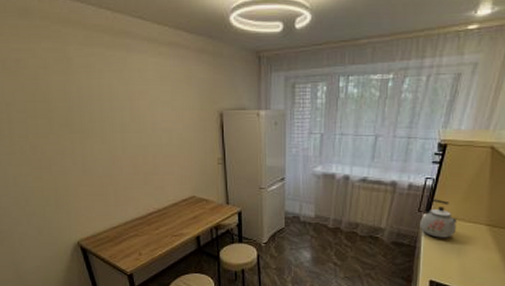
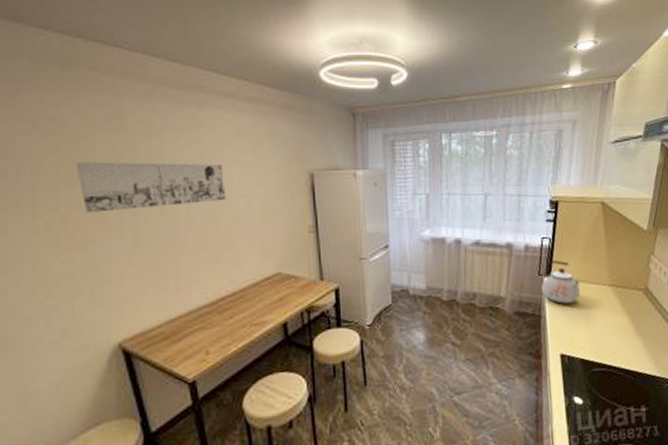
wall art: none [37,99,152,141] -> present [75,162,226,213]

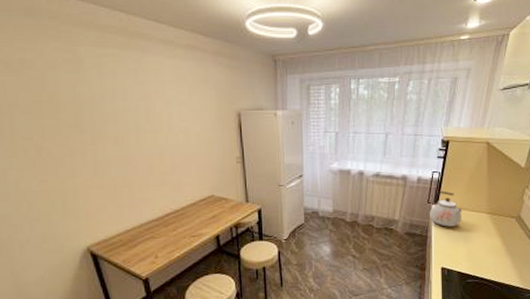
wall art: present [75,162,226,213] -> none [43,100,168,142]

